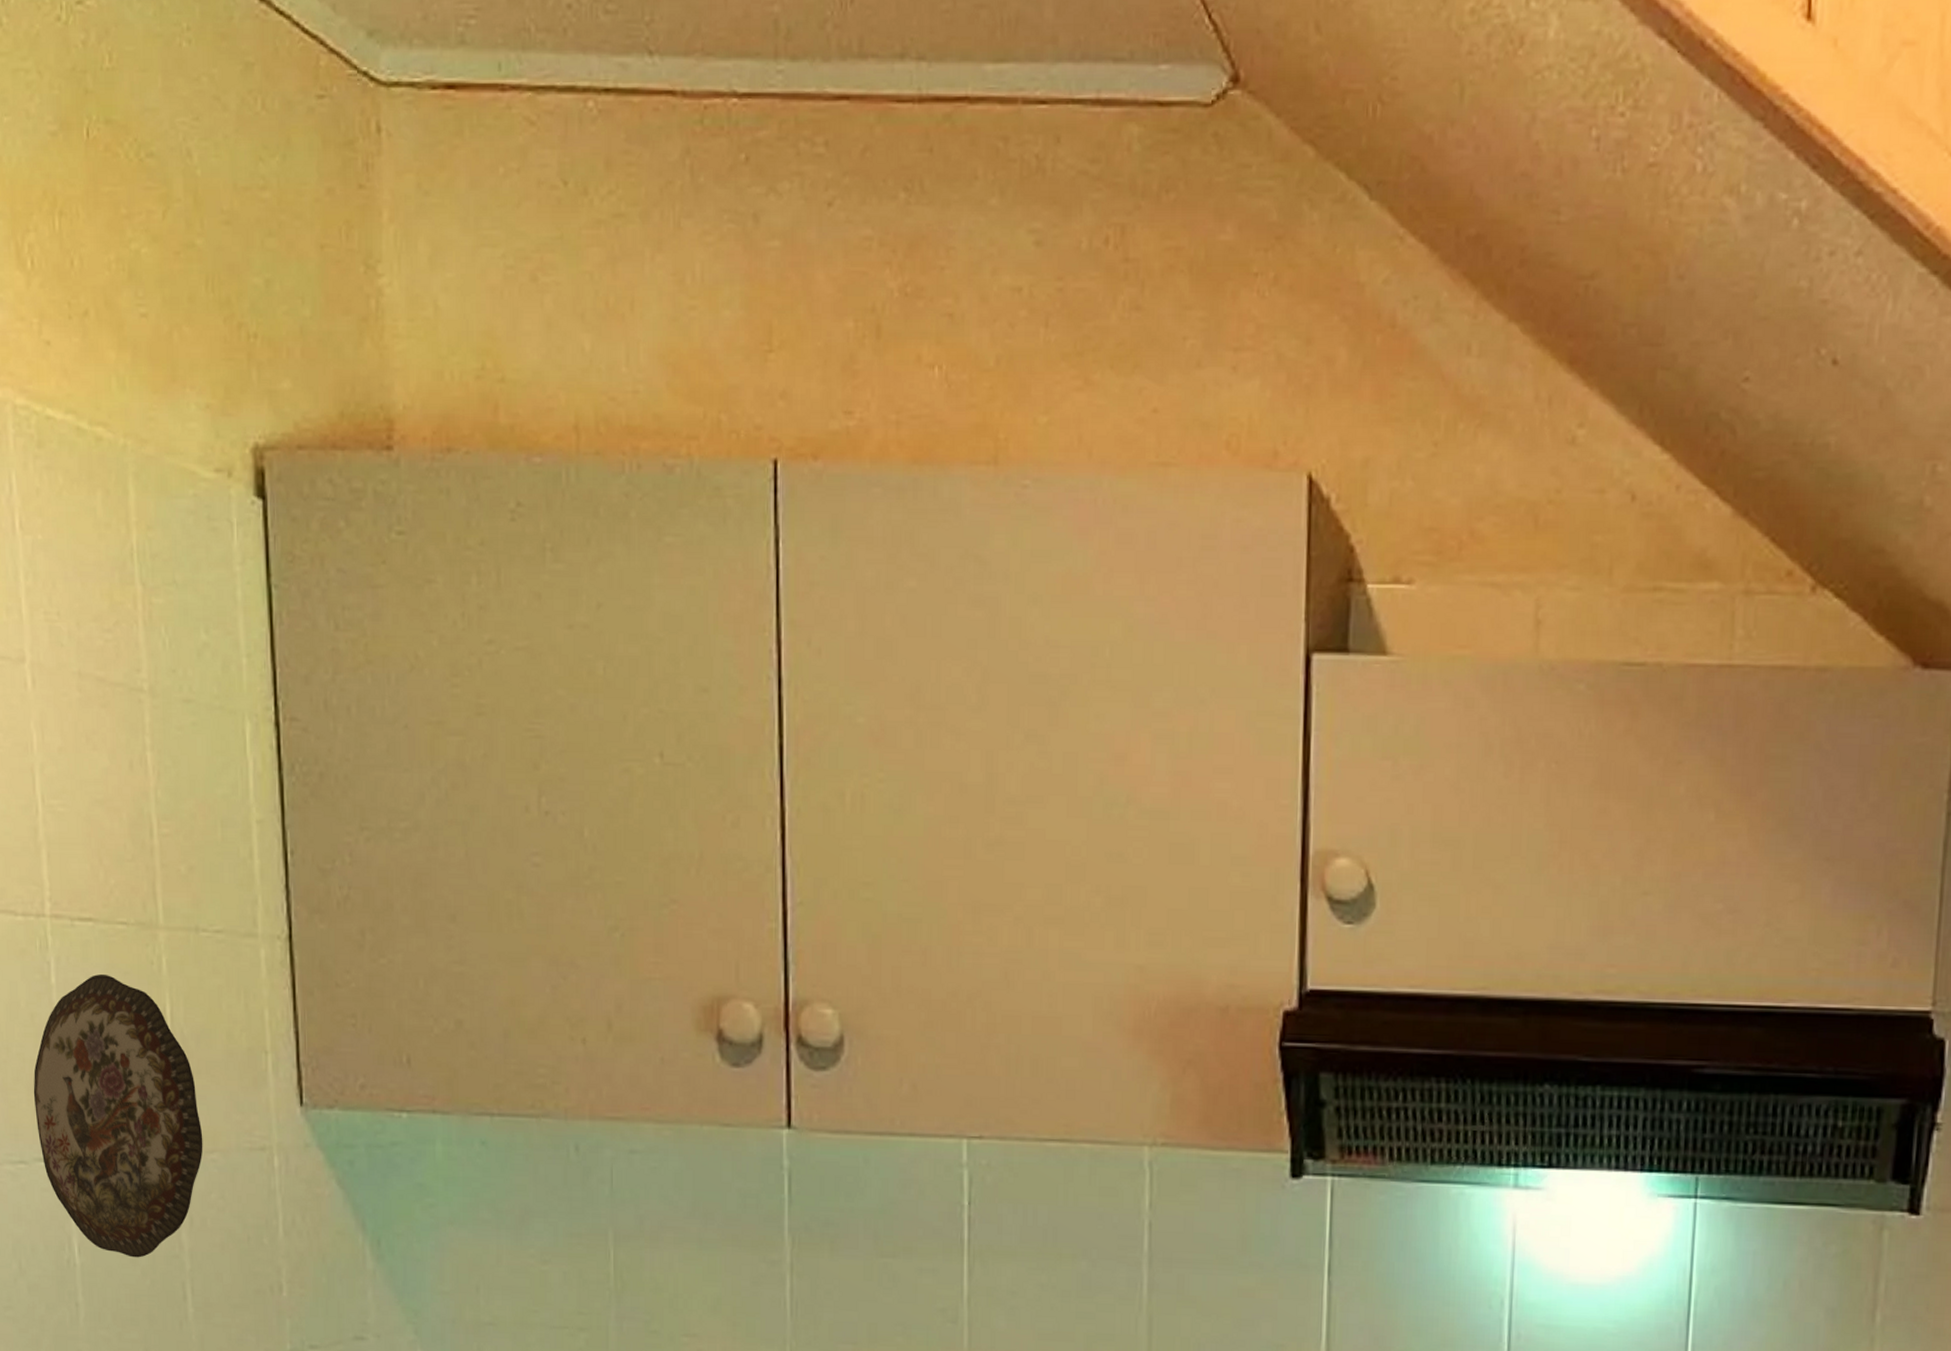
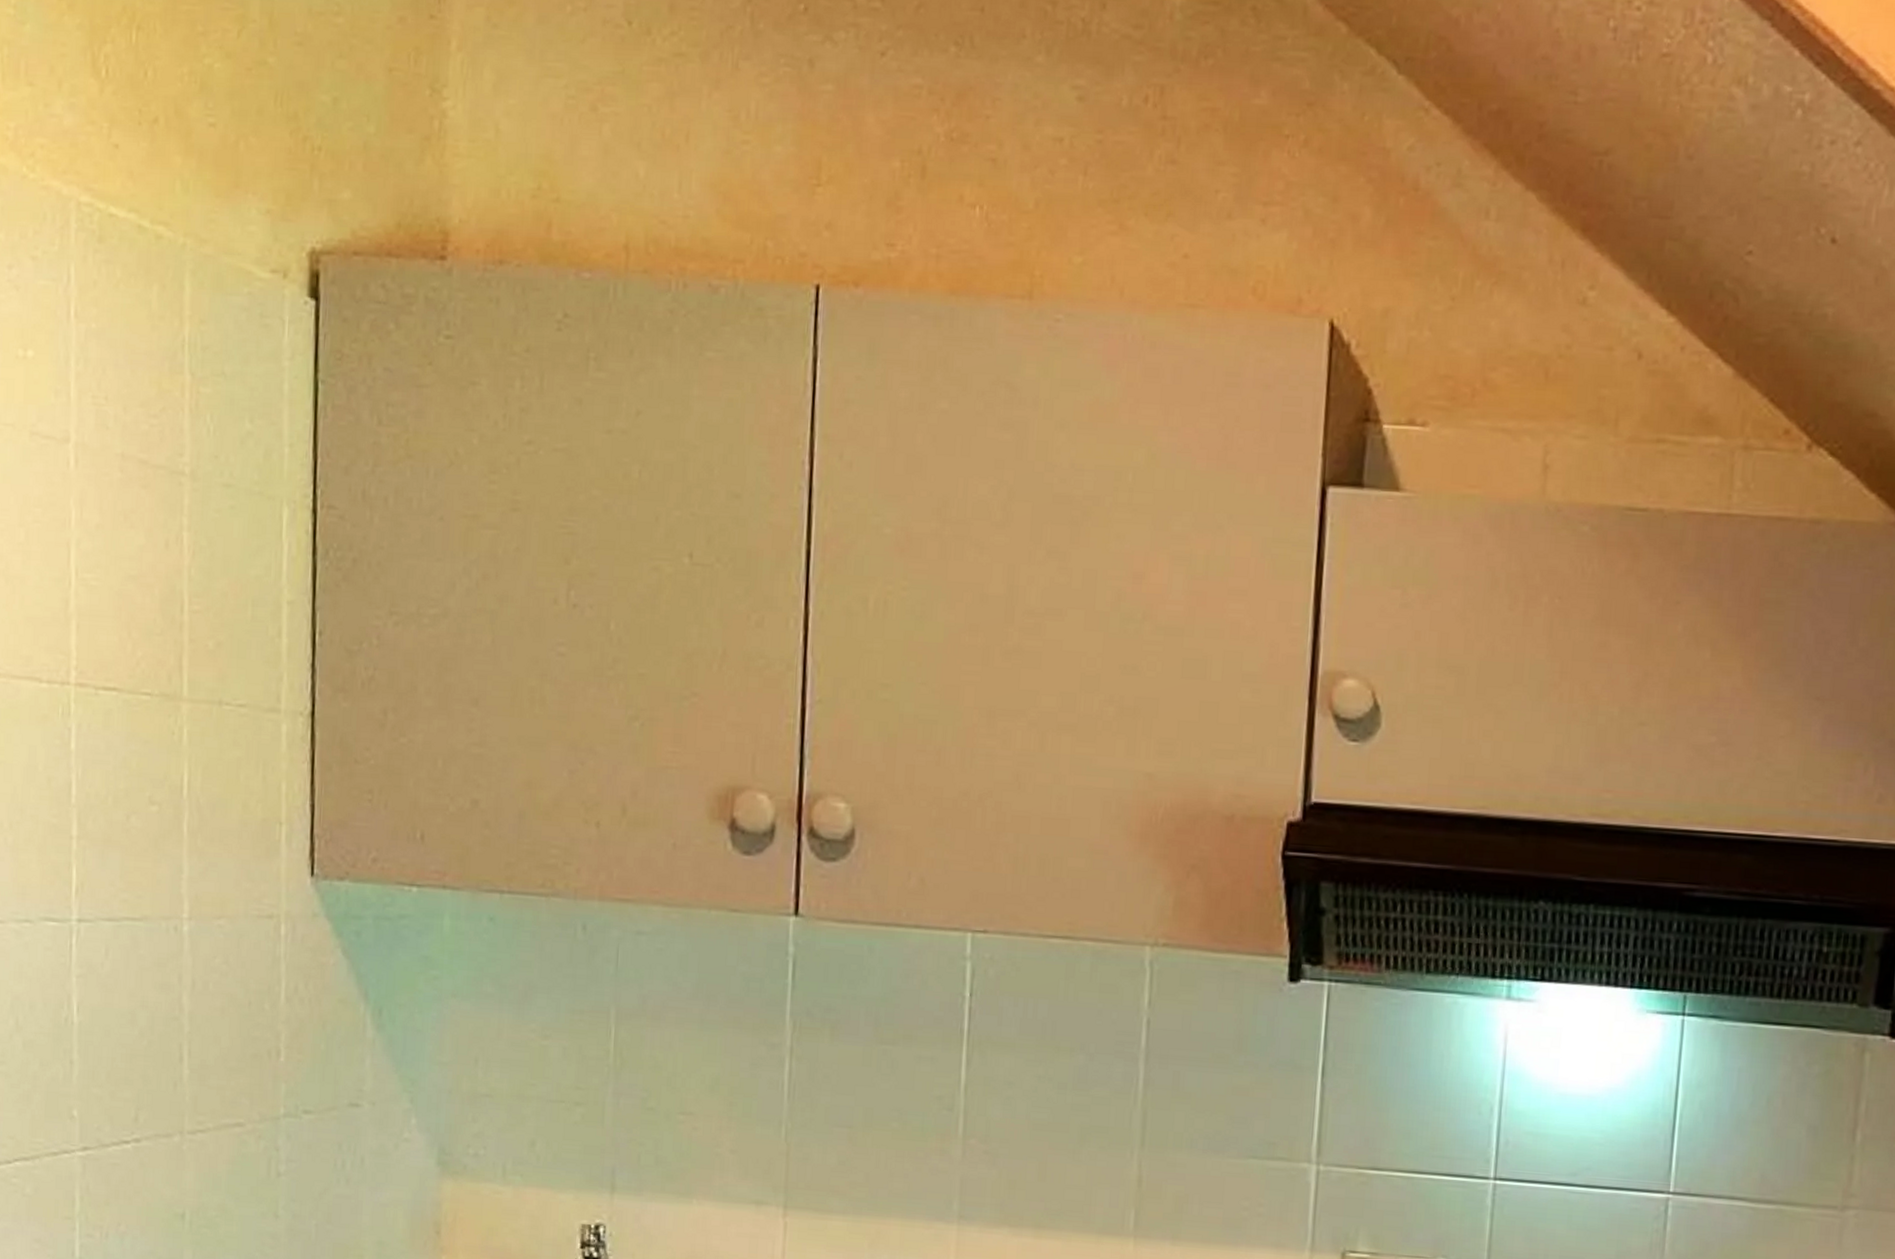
decorative plate: present [33,974,203,1258] -> none [44,742,211,1019]

